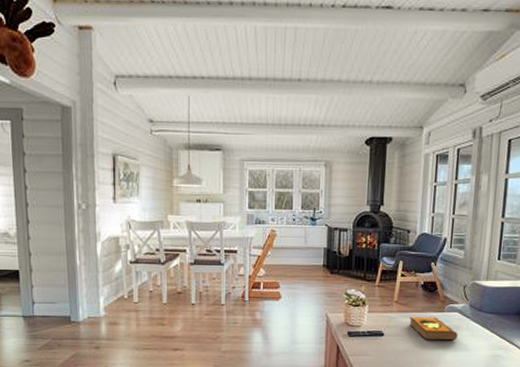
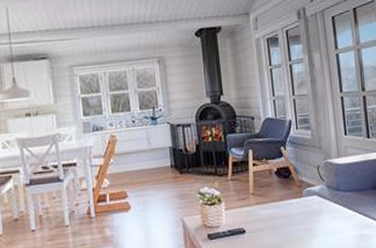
hardback book: present [409,316,458,341] -> none [269,204,321,230]

